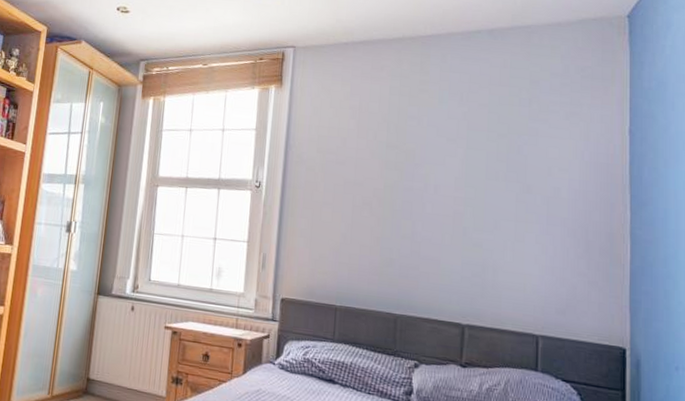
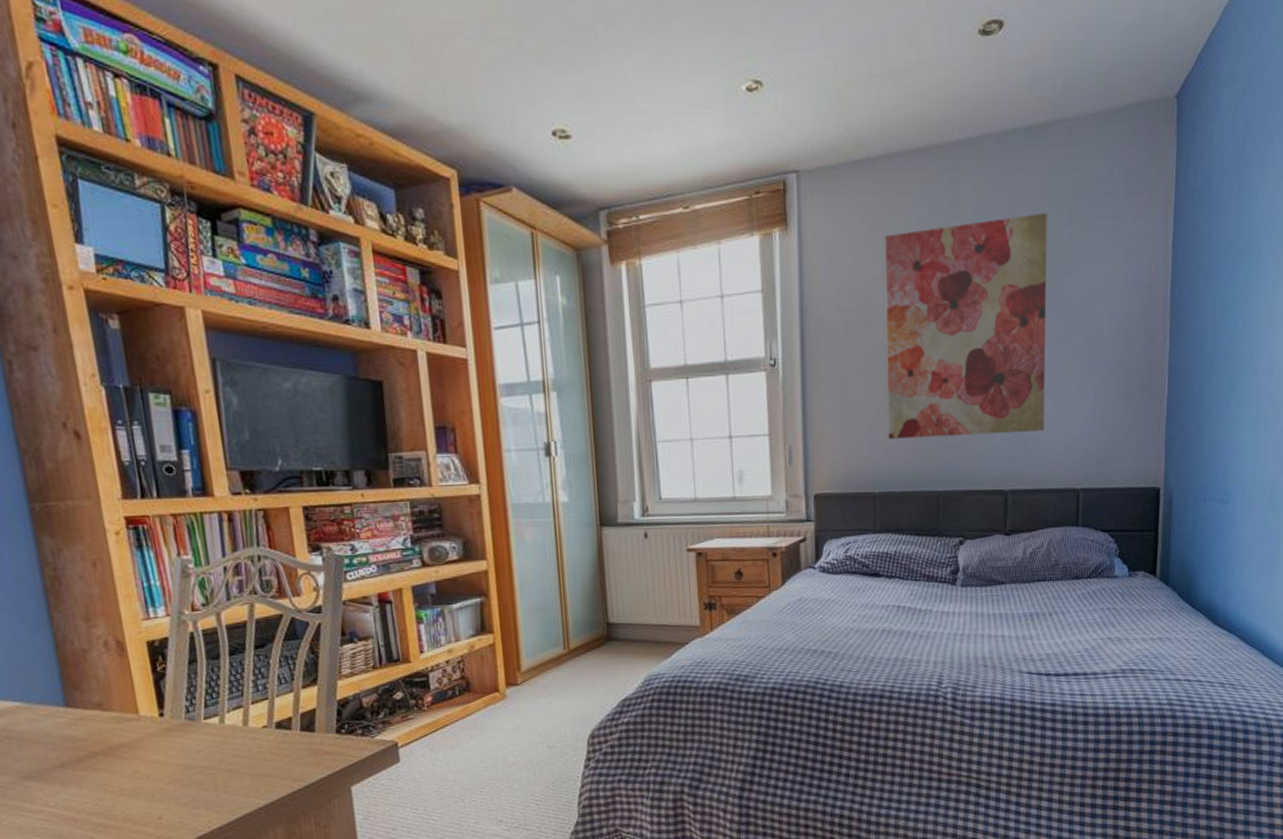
wall art: none [352,94,507,276] -> present [885,212,1047,439]

